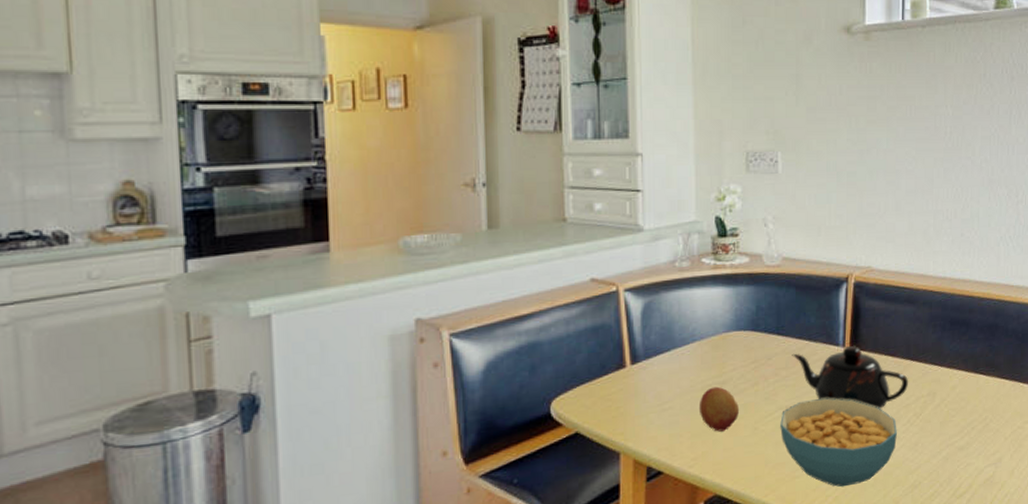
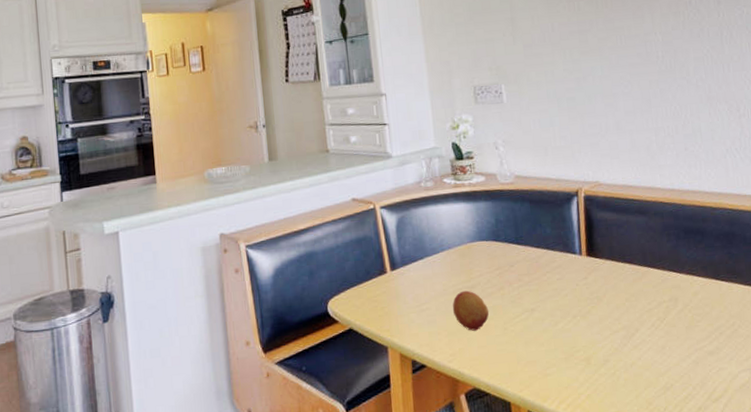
cereal bowl: present [780,398,897,487] -> none [527,302,643,386]
teapot: present [792,345,909,410] -> none [532,254,649,314]

